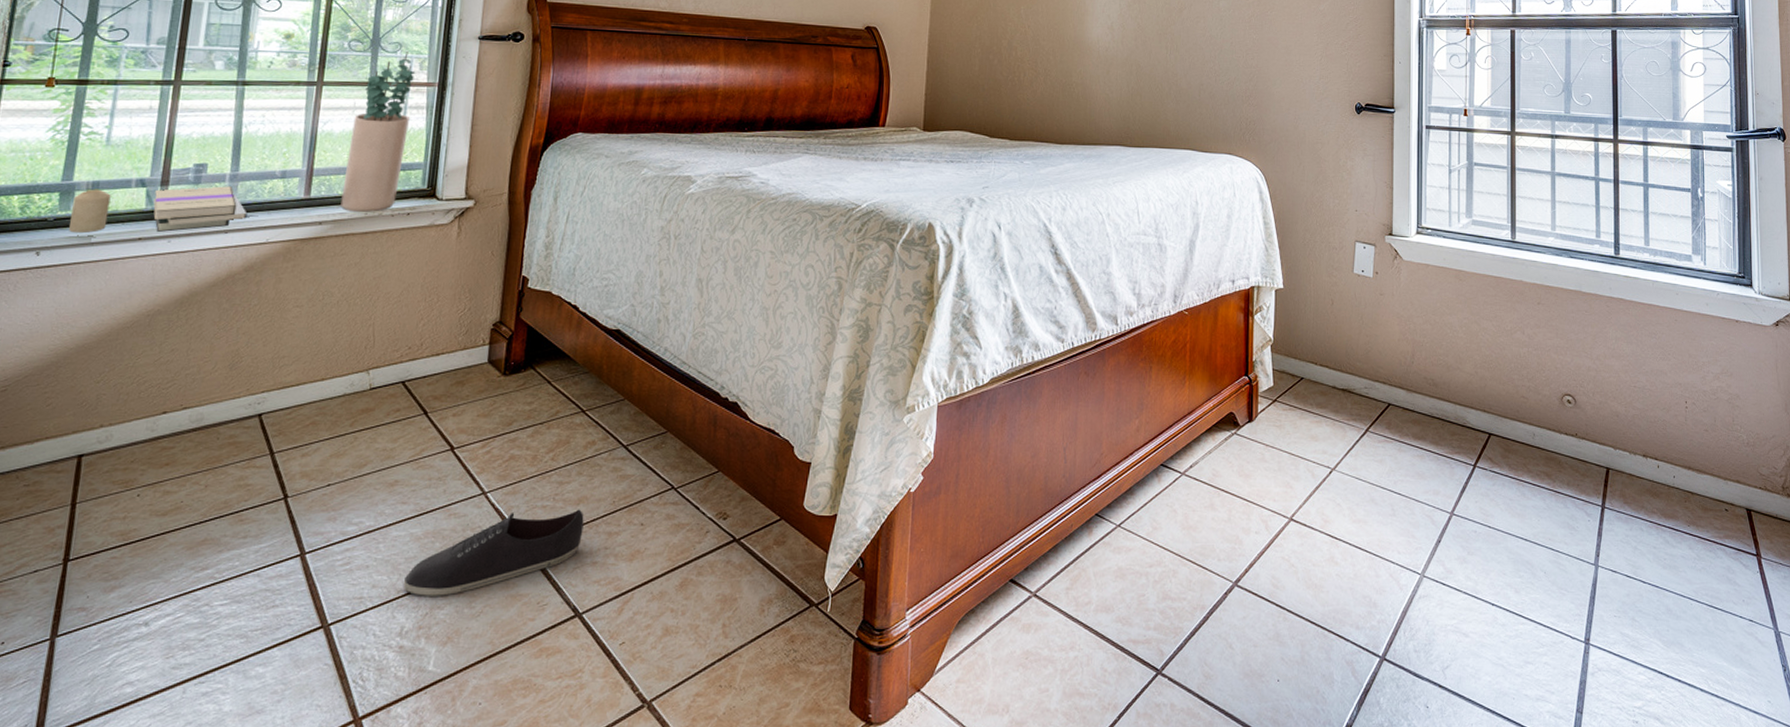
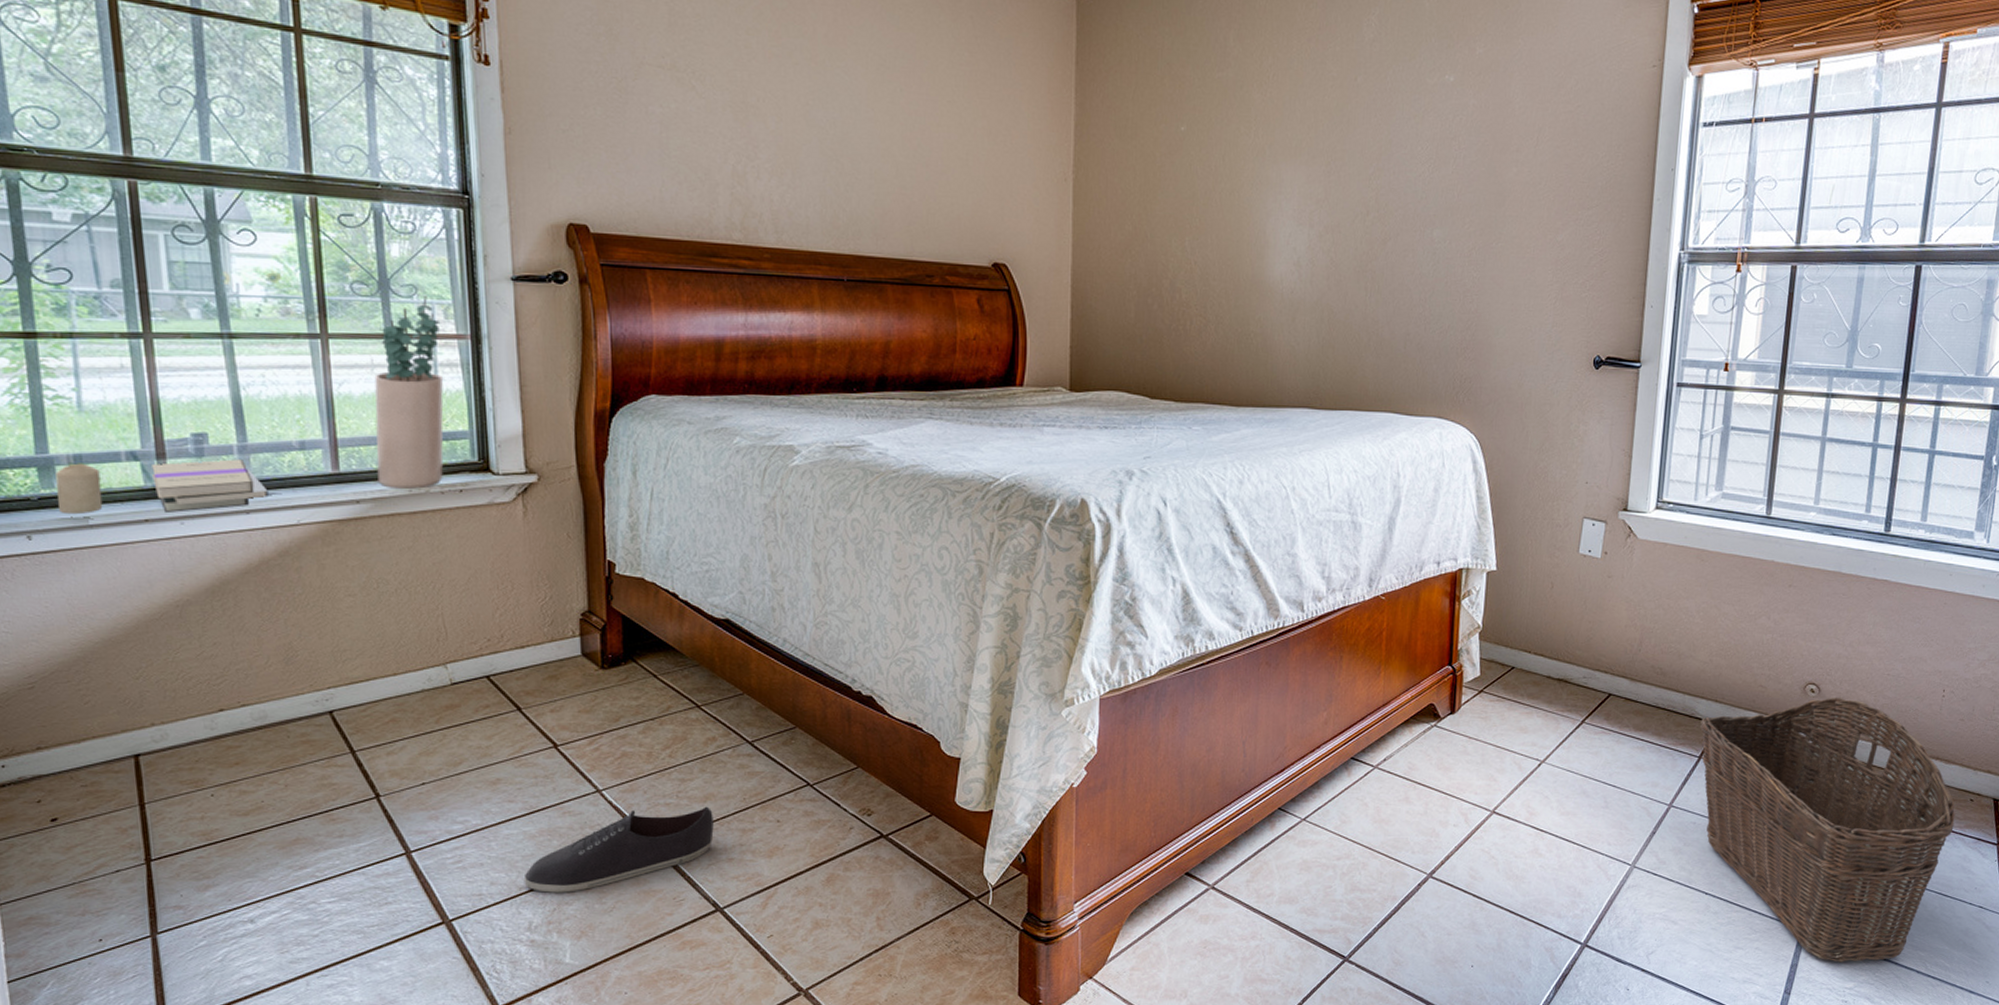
wicker basket: none [1472,407,1714,679] -> present [1700,697,1955,963]

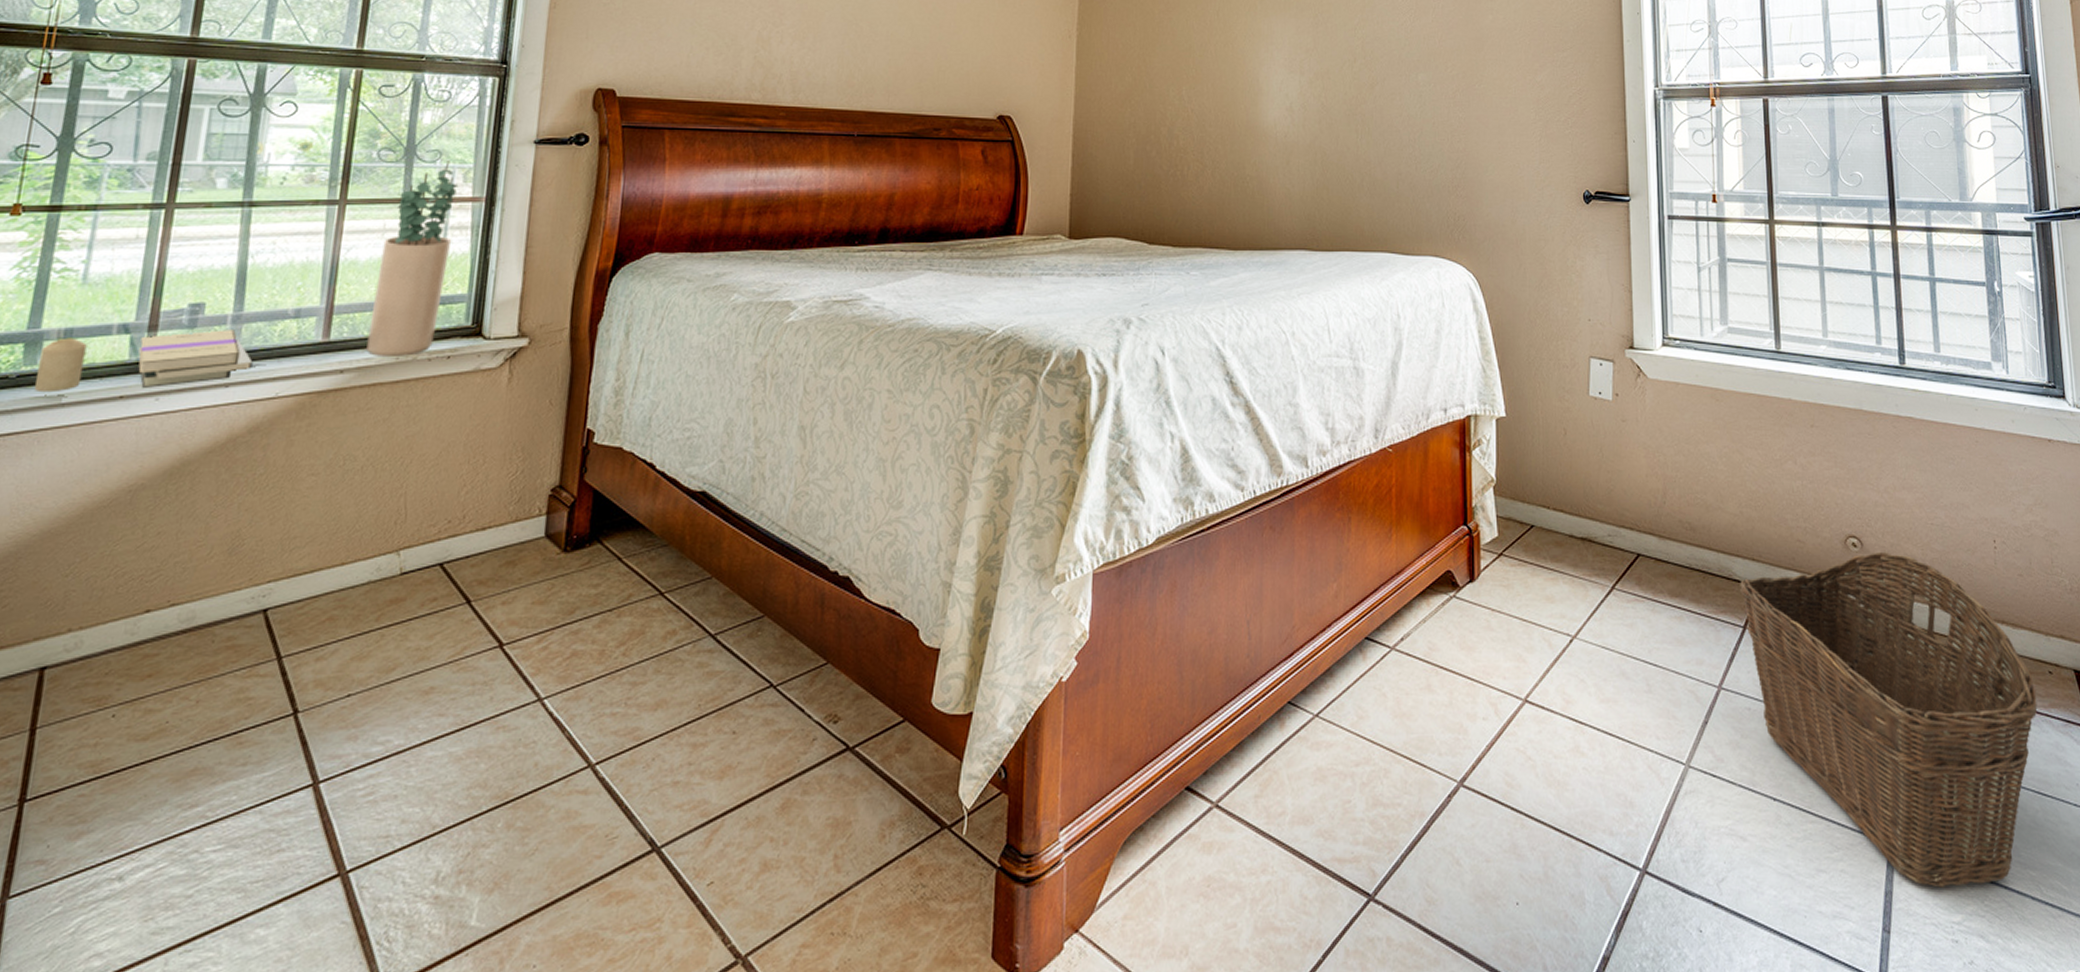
shoe: present [523,806,714,893] -> none [439,716,663,832]

